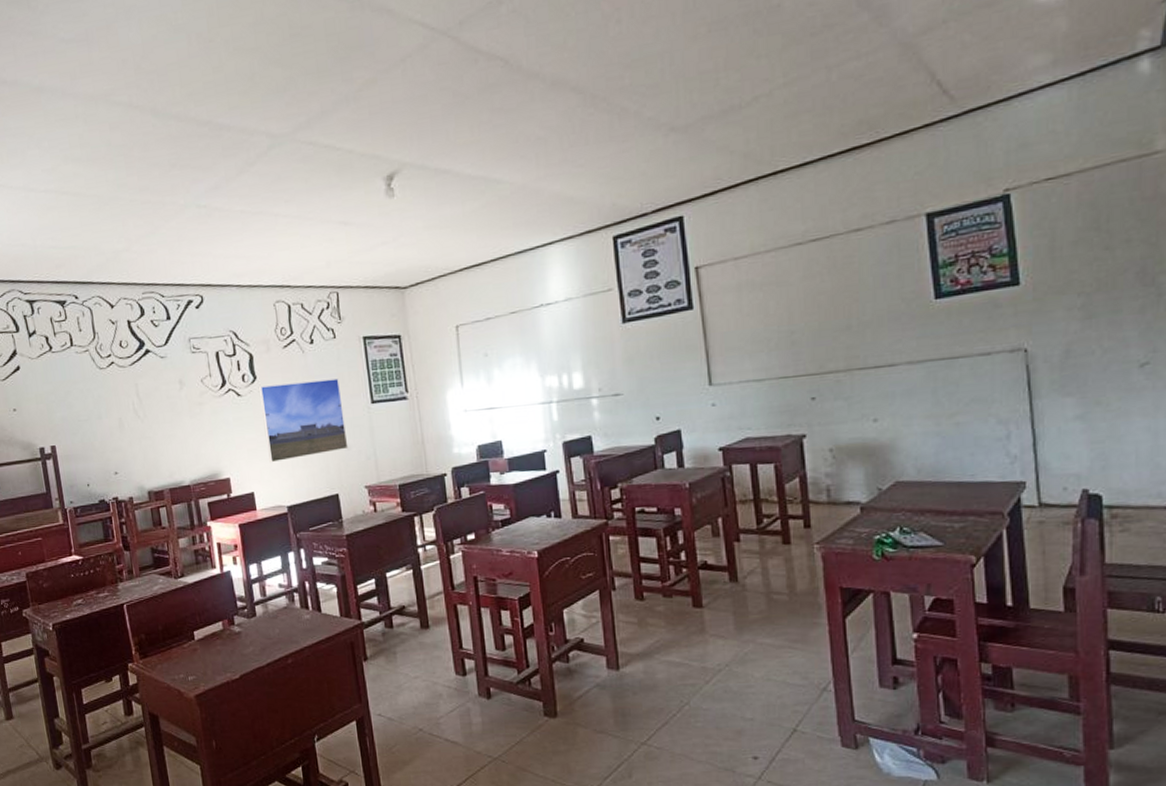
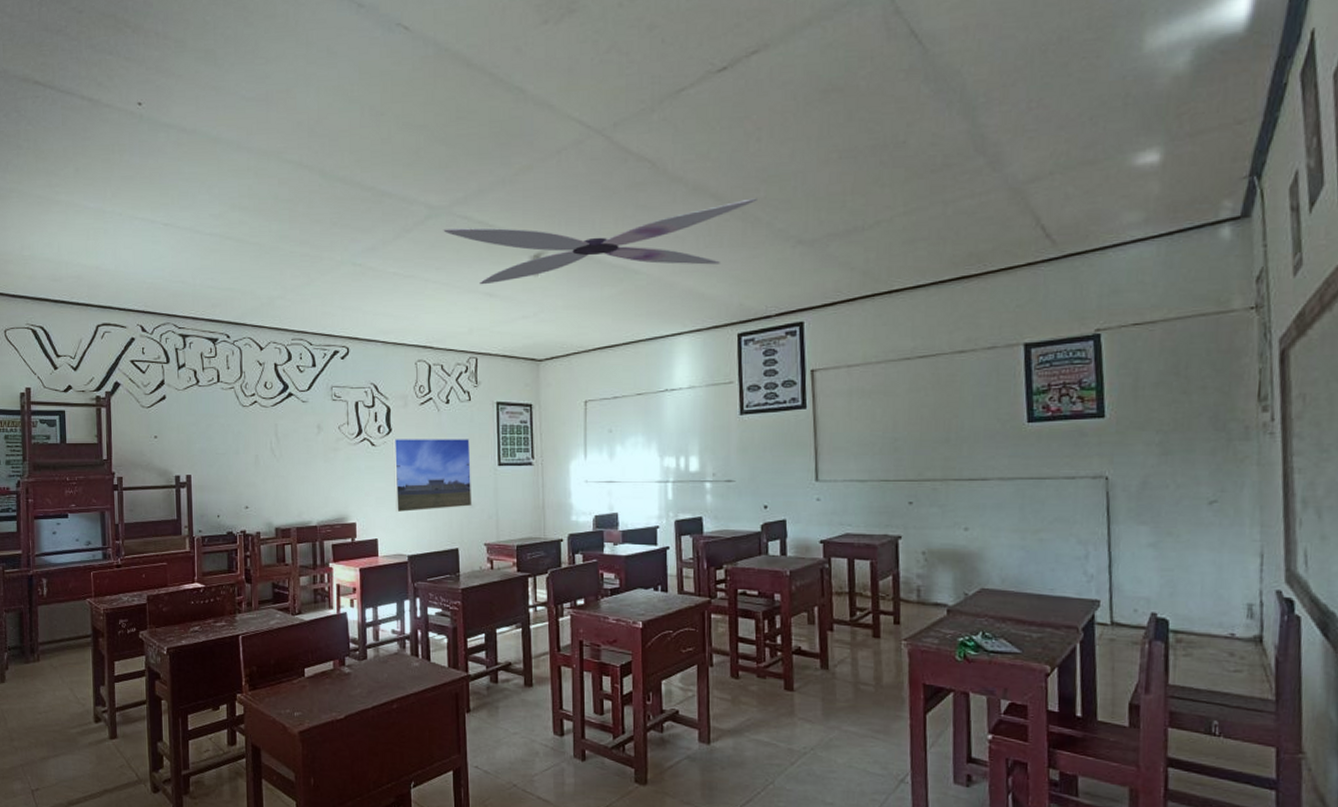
ceiling fan: none [288,86,622,214] -> present [443,198,757,285]

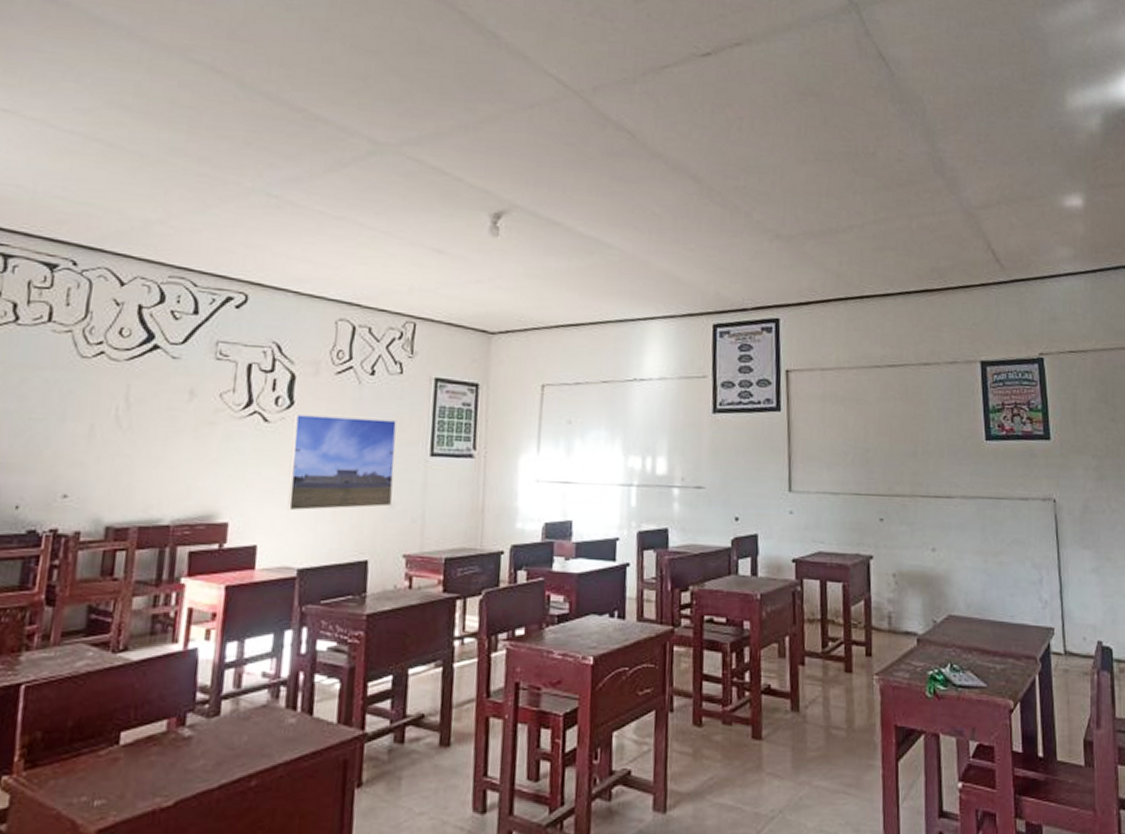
ceiling fan: present [443,198,757,285] -> none [388,169,737,249]

